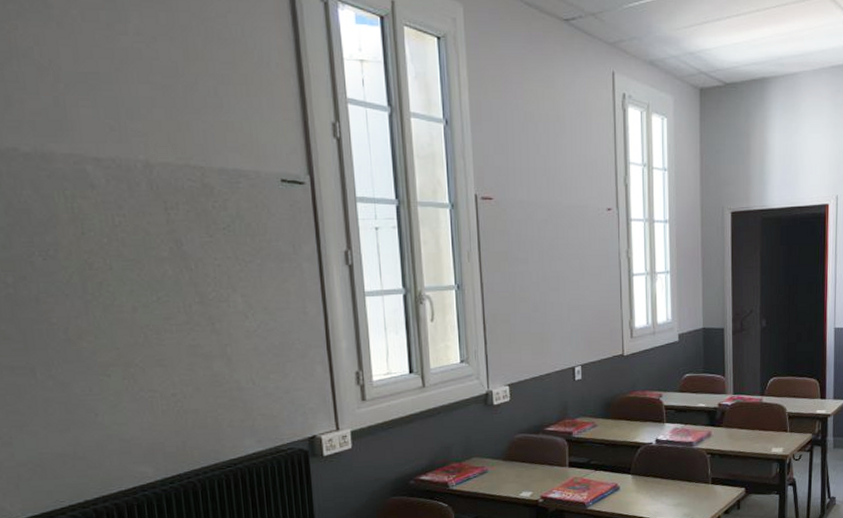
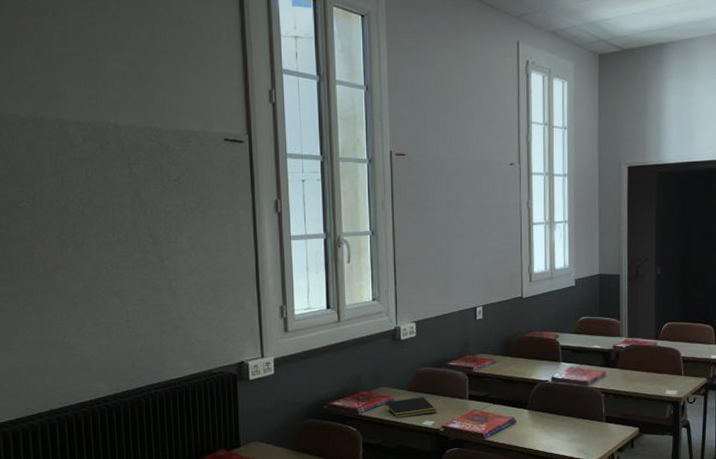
notepad: none [477,466,535,491] -> present [384,397,437,418]

